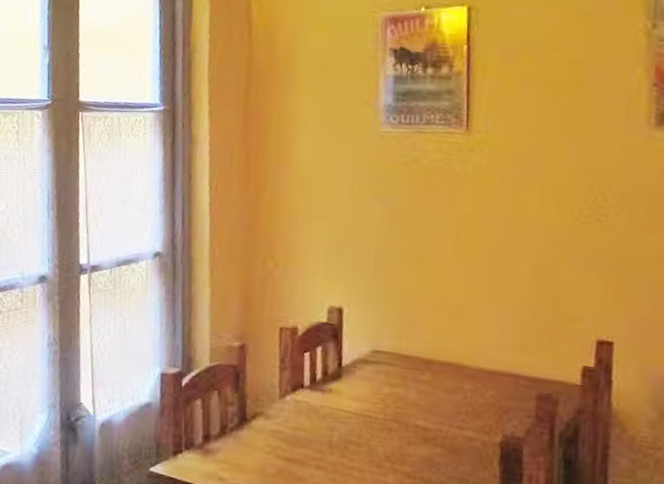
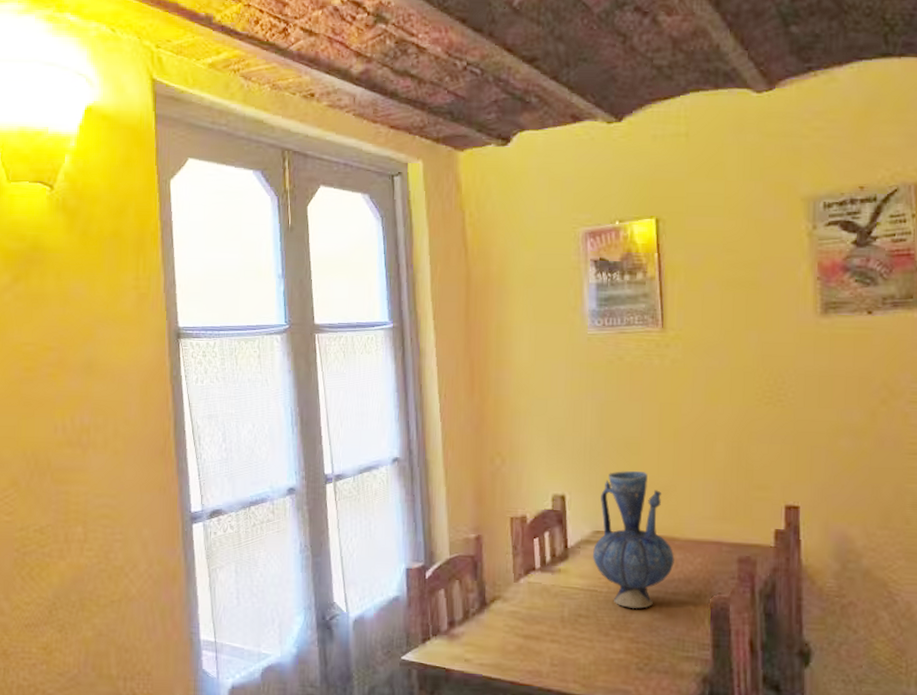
vase: none [369,286,463,441] -> present [593,470,674,609]

